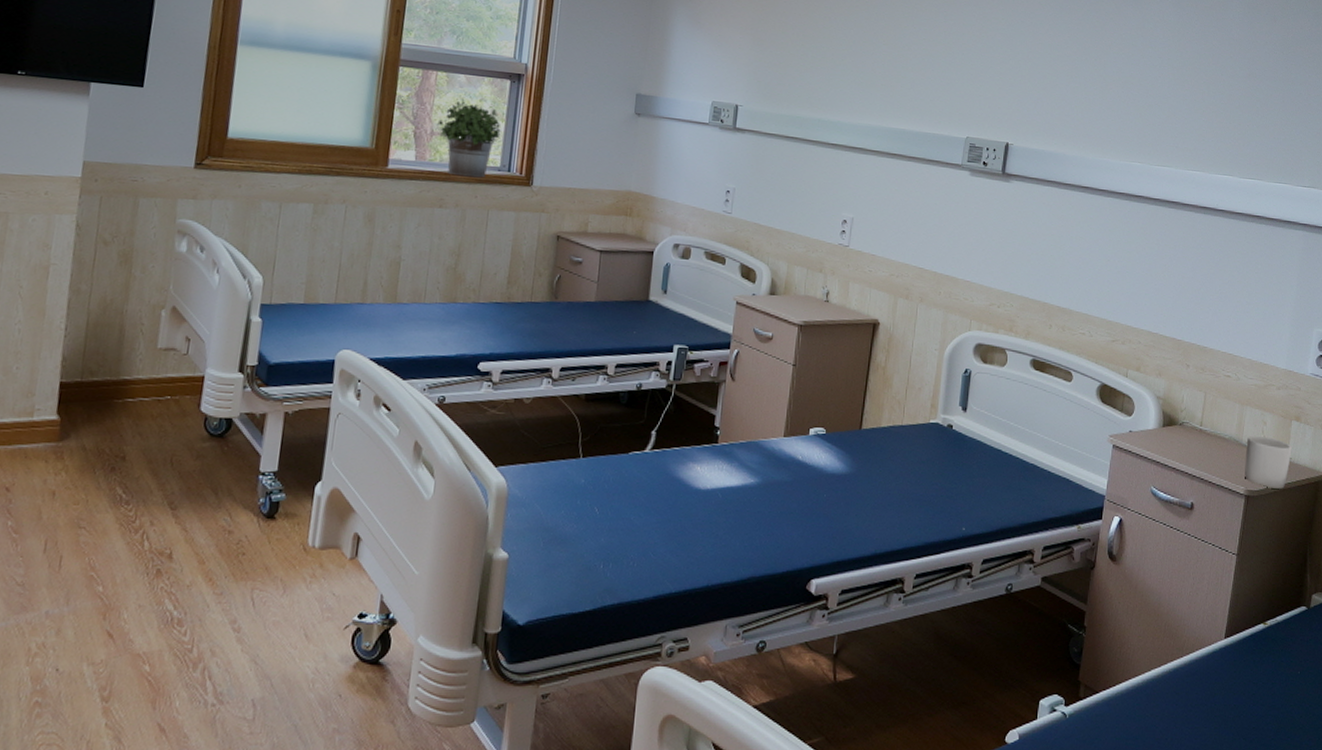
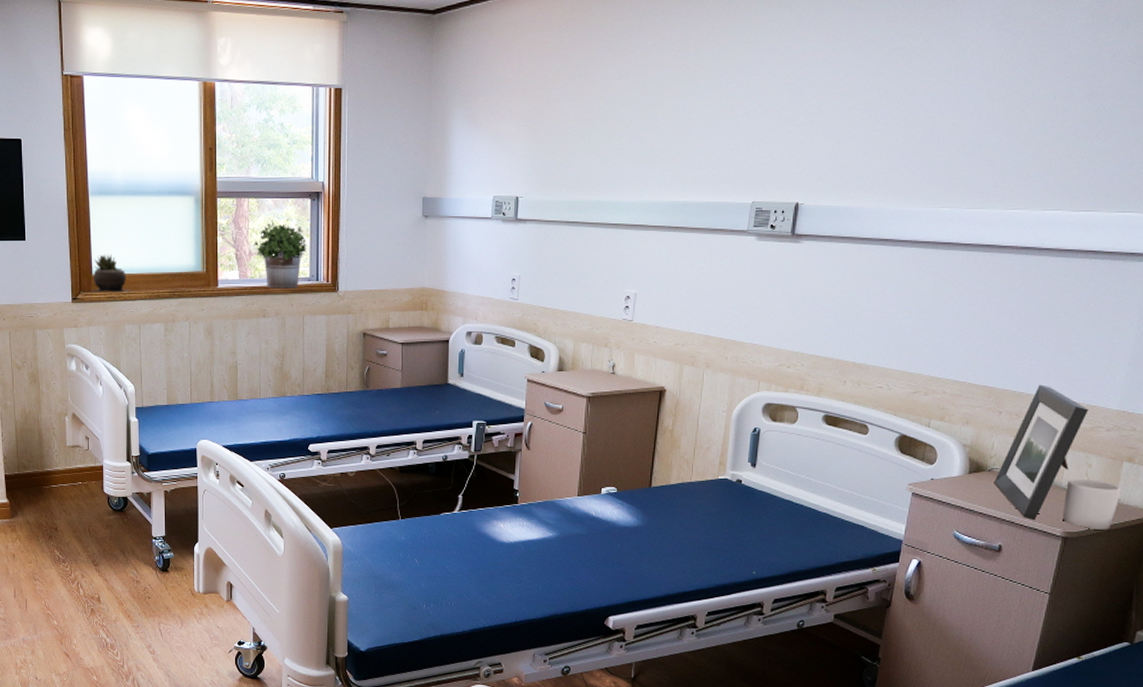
succulent plant: none [222,114,276,163] -> present [91,253,131,293]
picture frame: none [1184,340,1261,478] -> present [993,384,1089,521]

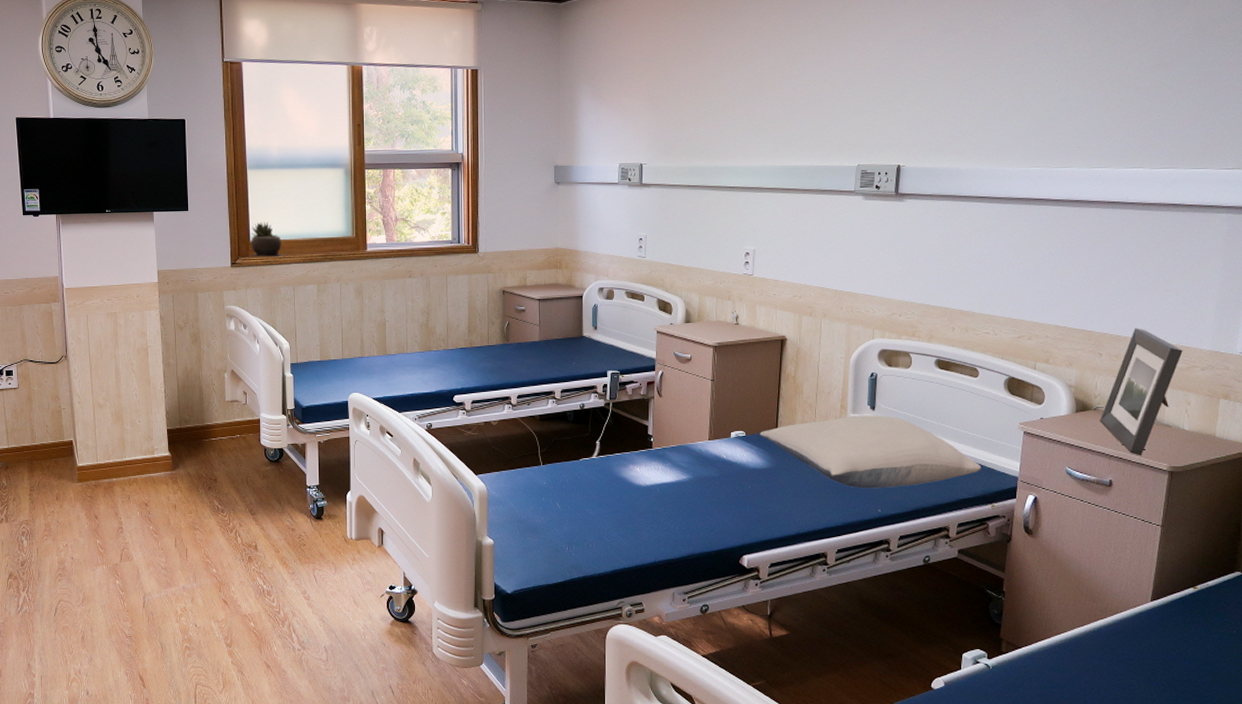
potted plant: present [254,223,307,289] -> none [399,191,449,251]
pillow: none [632,472,865,550] -> present [760,415,982,489]
mug: present [1063,479,1121,530] -> none [1167,416,1220,464]

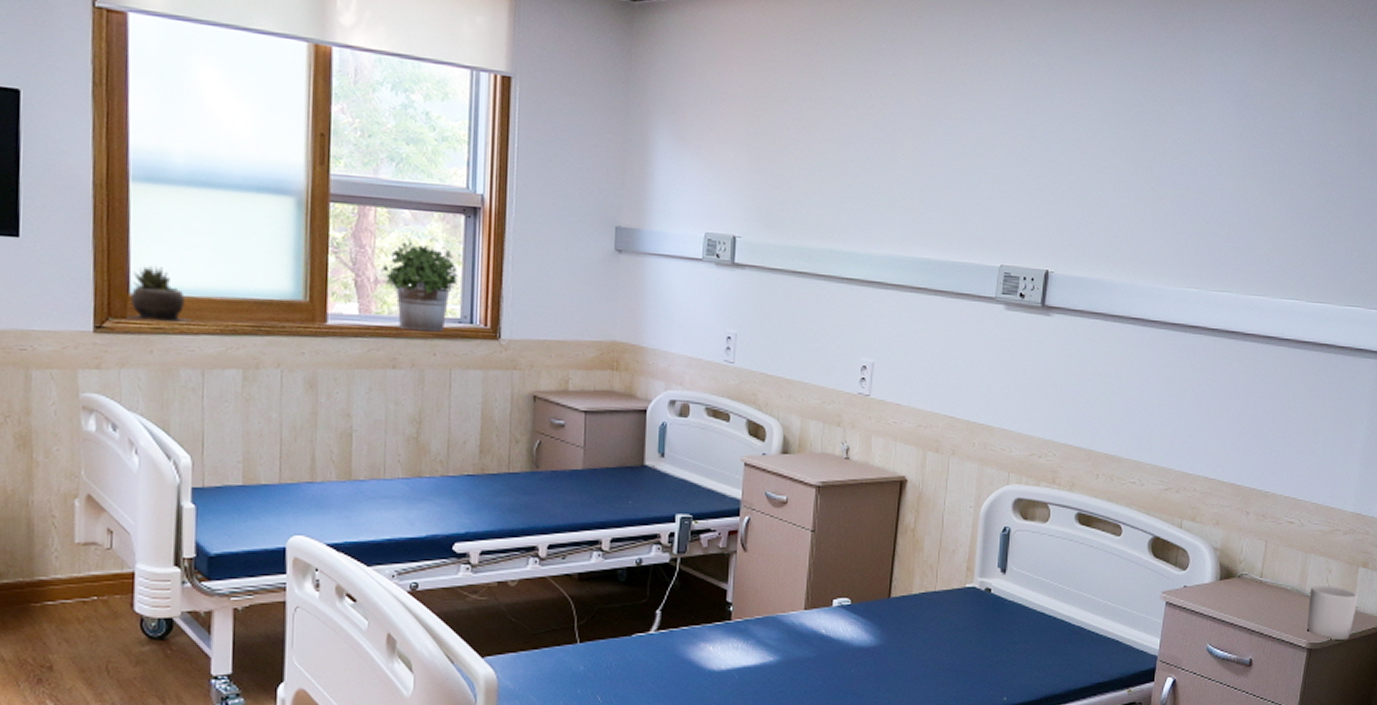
potted plant: none [399,191,449,251] -> present [381,242,458,332]
pillow: present [760,415,982,489] -> none [868,580,1120,672]
picture frame: present [1100,328,1183,456] -> none [1243,483,1327,632]
mug: none [1167,416,1220,464] -> present [1307,586,1358,640]

